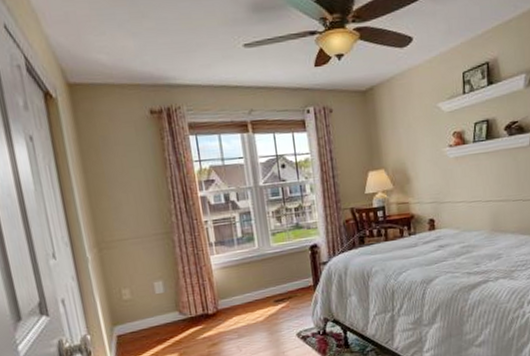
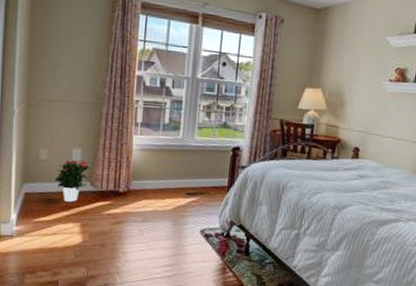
potted flower: none [143,291,177,335] -> present [55,160,91,202]

